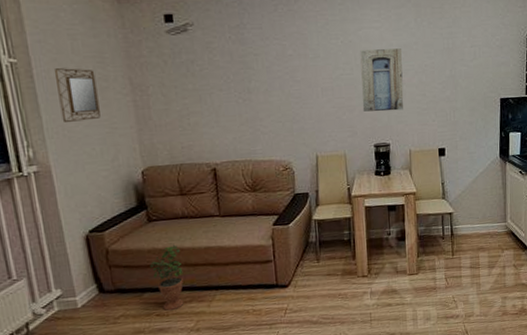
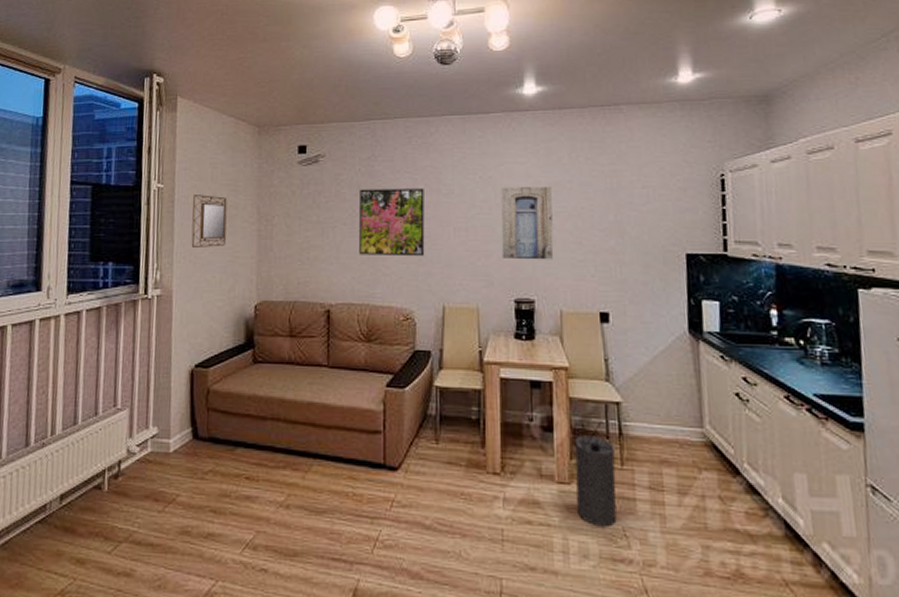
potted plant: present [150,244,184,311] -> none [248,393,281,476]
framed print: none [232,53,298,118] -> present [359,188,425,257]
speaker: none [420,227,449,299] -> present [574,420,617,528]

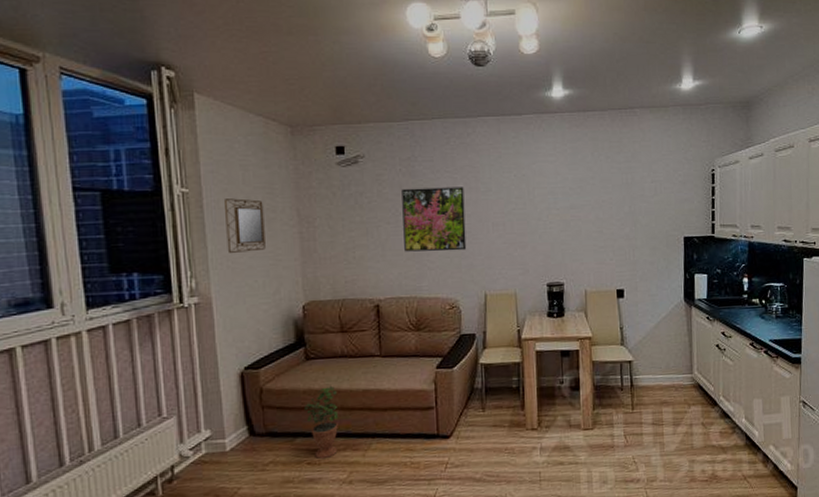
potted plant: none [248,393,281,476] -> present [304,385,339,460]
wall art: present [501,187,554,260] -> none [534,183,579,249]
speaker: present [574,420,617,528] -> none [596,376,628,459]

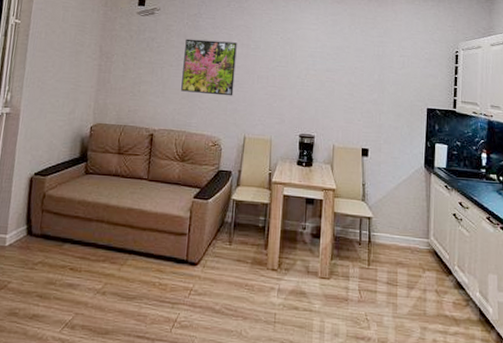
home mirror: present [225,198,266,253] -> none [40,31,75,76]
potted plant: present [304,385,339,460] -> none [76,199,106,268]

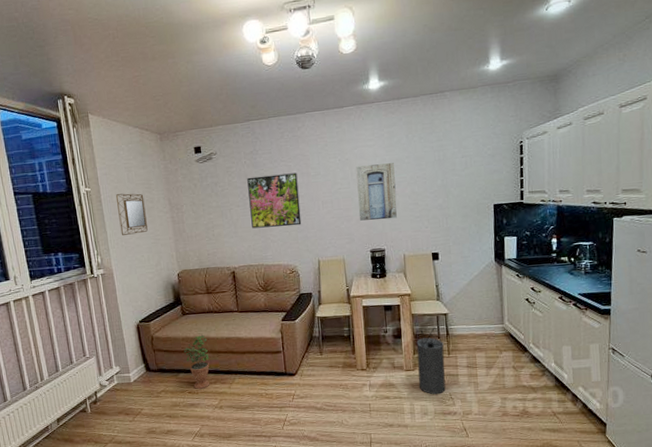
home mirror: none [40,31,75,76] -> present [116,193,148,235]
potted plant: none [76,199,106,268] -> present [184,334,210,390]
wall art: none [292,47,334,106] -> present [356,163,397,221]
speaker: none [332,231,364,313] -> present [416,327,446,395]

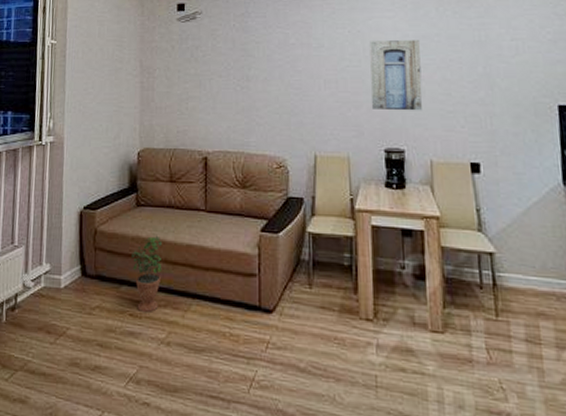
home mirror: present [116,193,148,235] -> none [80,50,113,98]
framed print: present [247,172,302,229] -> none [234,42,297,107]
speaker: present [416,327,446,395] -> none [447,270,493,379]

